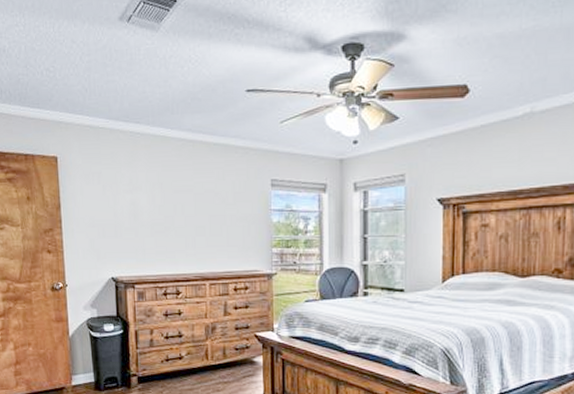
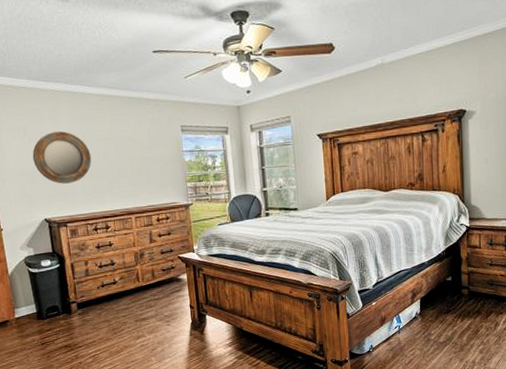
home mirror: none [105,179,168,239] -> present [32,131,92,184]

